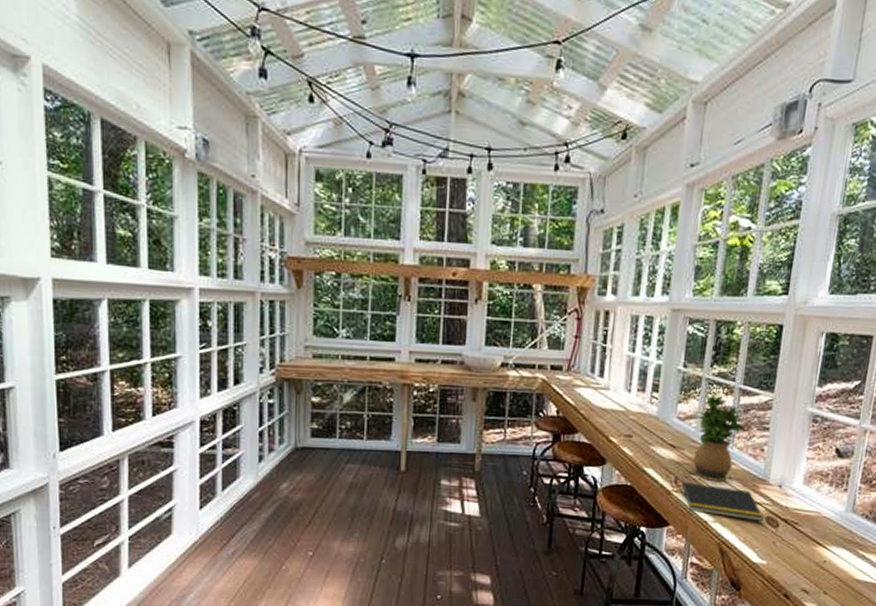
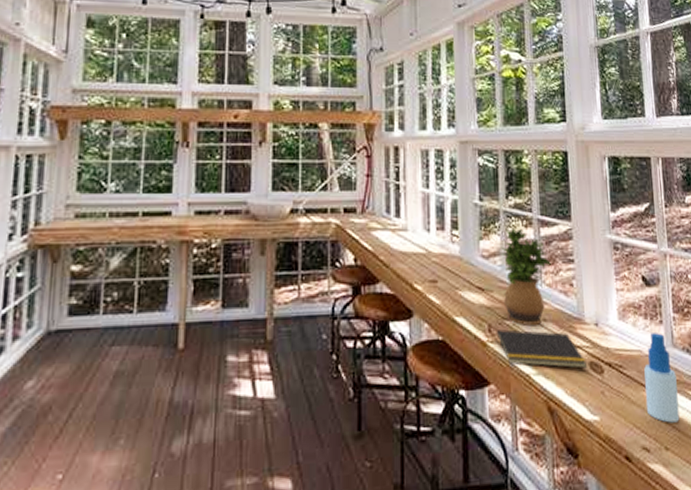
spray bottle: none [812,499,850,574] -> present [644,333,680,423]

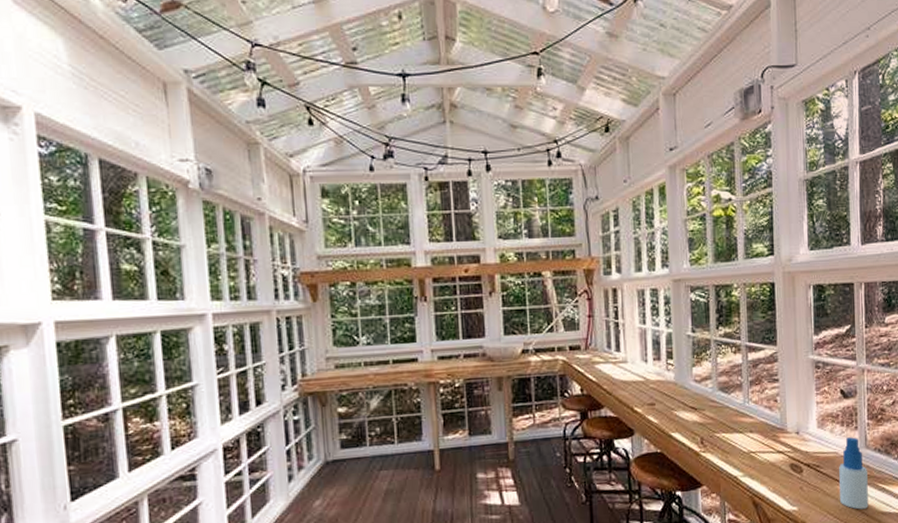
notepad: present [496,329,588,369] -> none [707,441,789,470]
potted plant: present [500,228,551,325] -> none [711,355,757,437]

